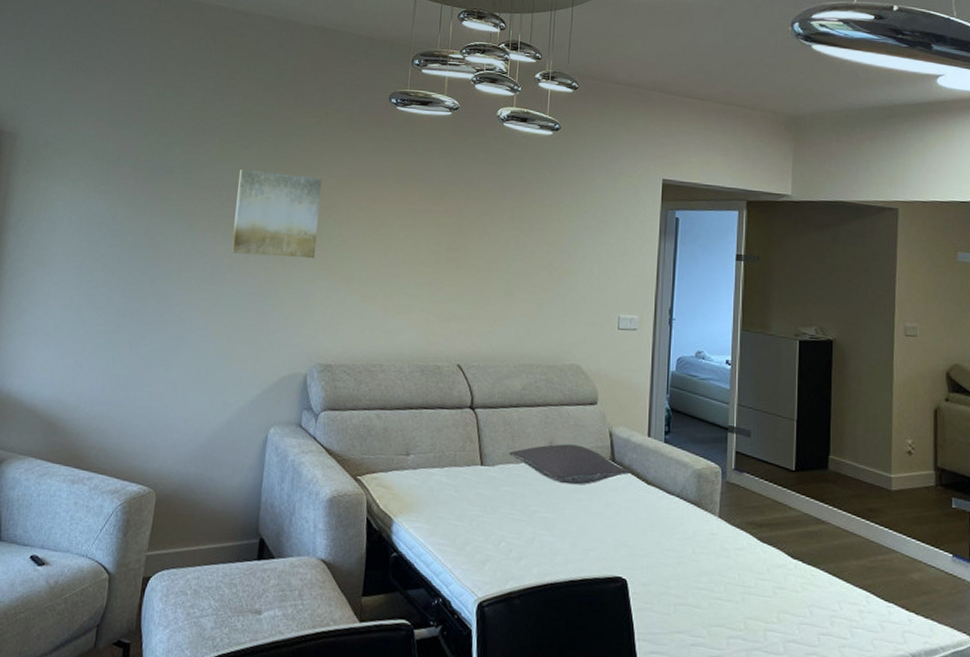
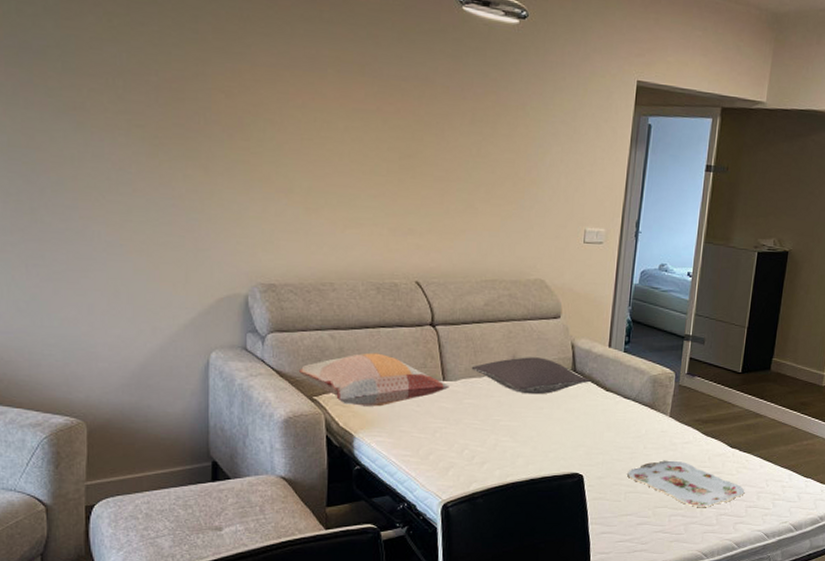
wall art: present [231,169,322,259] -> none [136,53,246,166]
decorative pillow: none [345,433,487,490] -> present [298,352,449,407]
serving tray: none [676,568,814,630] -> present [627,460,745,507]

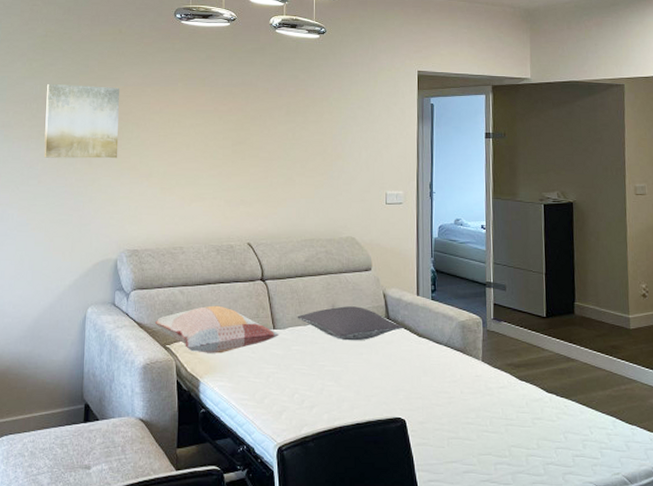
wall art: none [136,53,246,166] -> present [44,84,119,159]
serving tray: present [627,460,745,507] -> none [448,405,569,455]

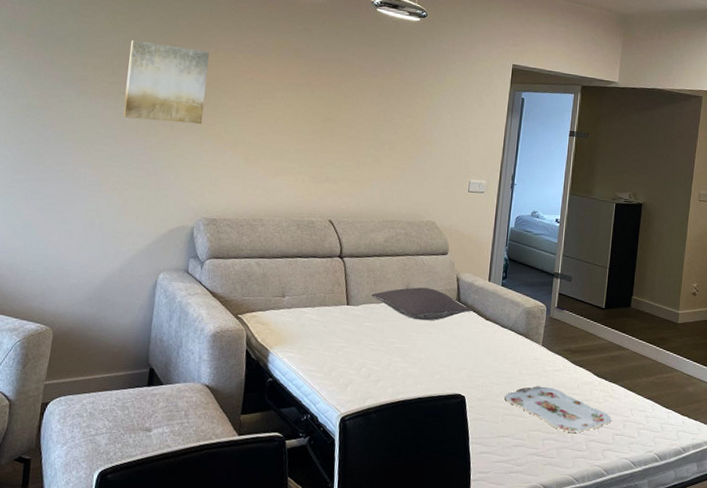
decorative pillow: present [154,305,279,354] -> none [228,278,352,326]
serving tray: none [448,405,569,455] -> present [504,386,612,433]

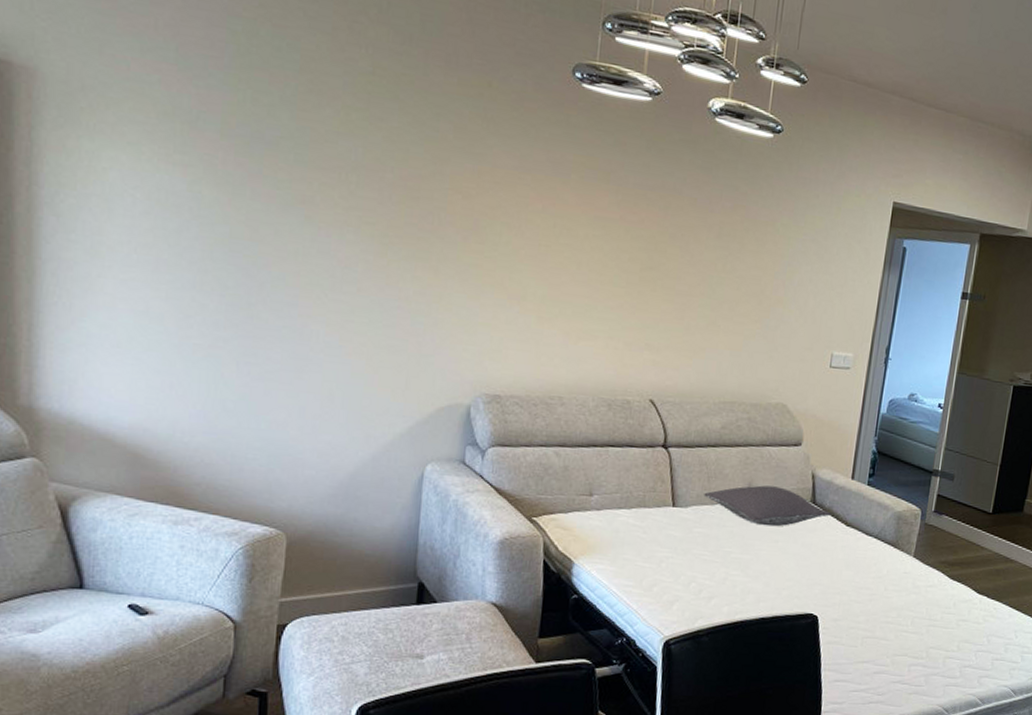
wall art: present [122,40,209,125] -> none [366,148,485,270]
serving tray: present [504,386,612,433] -> none [865,604,992,657]

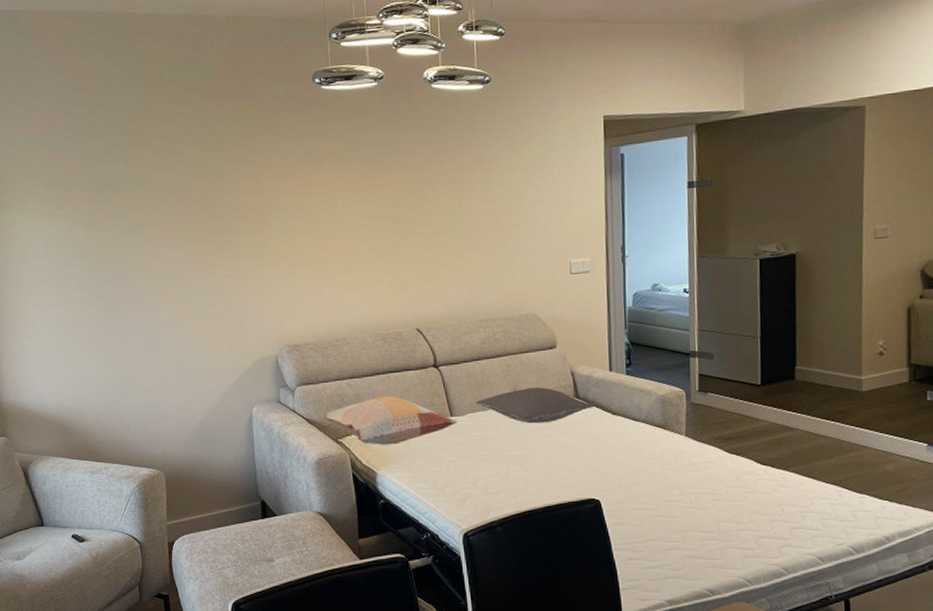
decorative pillow: none [518,473,679,532] -> present [323,396,457,445]

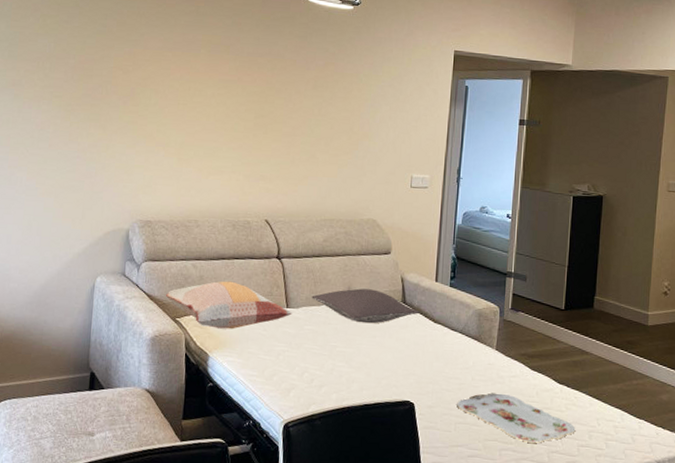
serving tray: none [647,481,786,530] -> present [457,393,576,443]

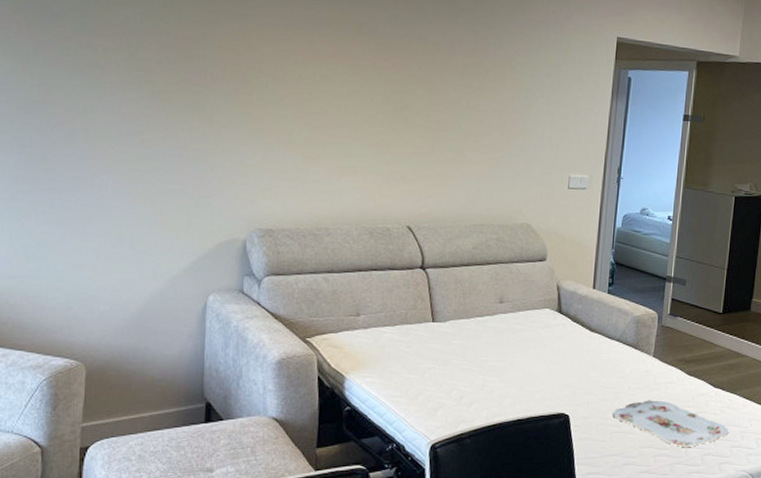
decorative pillow: present [165,281,292,329] -> none [292,295,439,348]
pillow: present [311,288,420,324] -> none [460,298,577,335]

